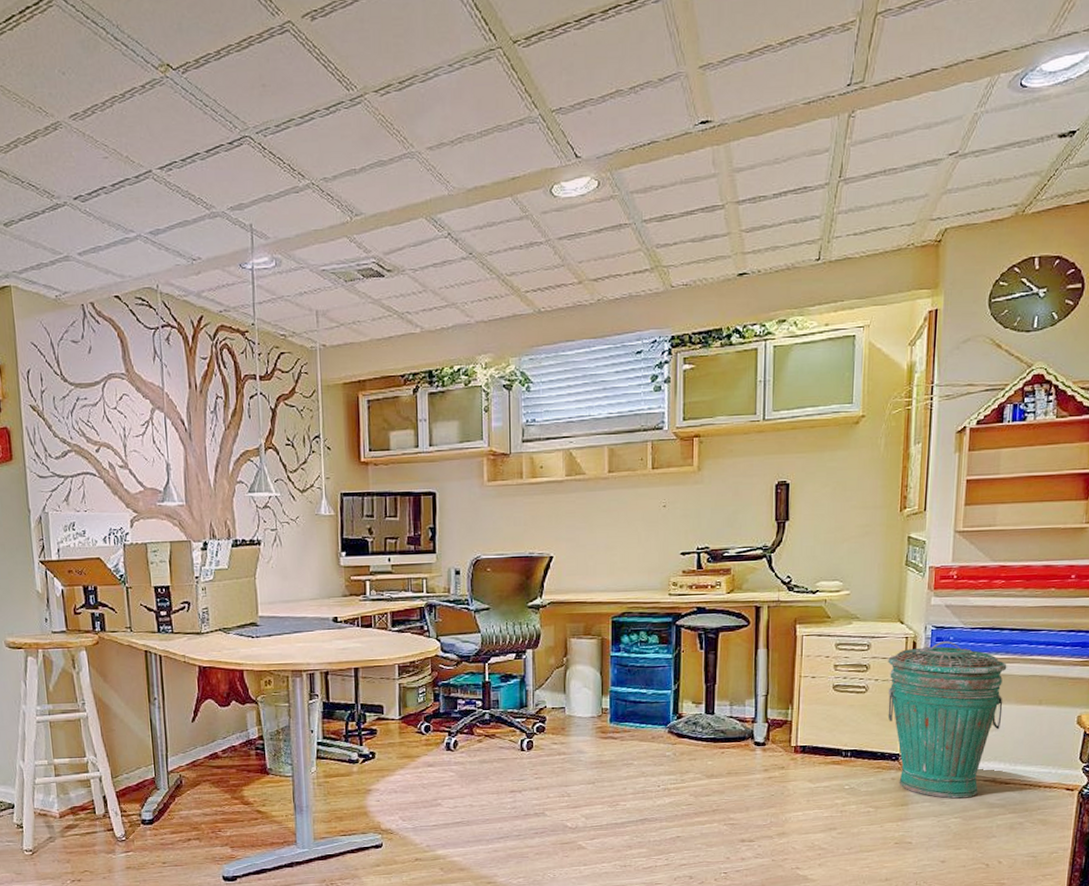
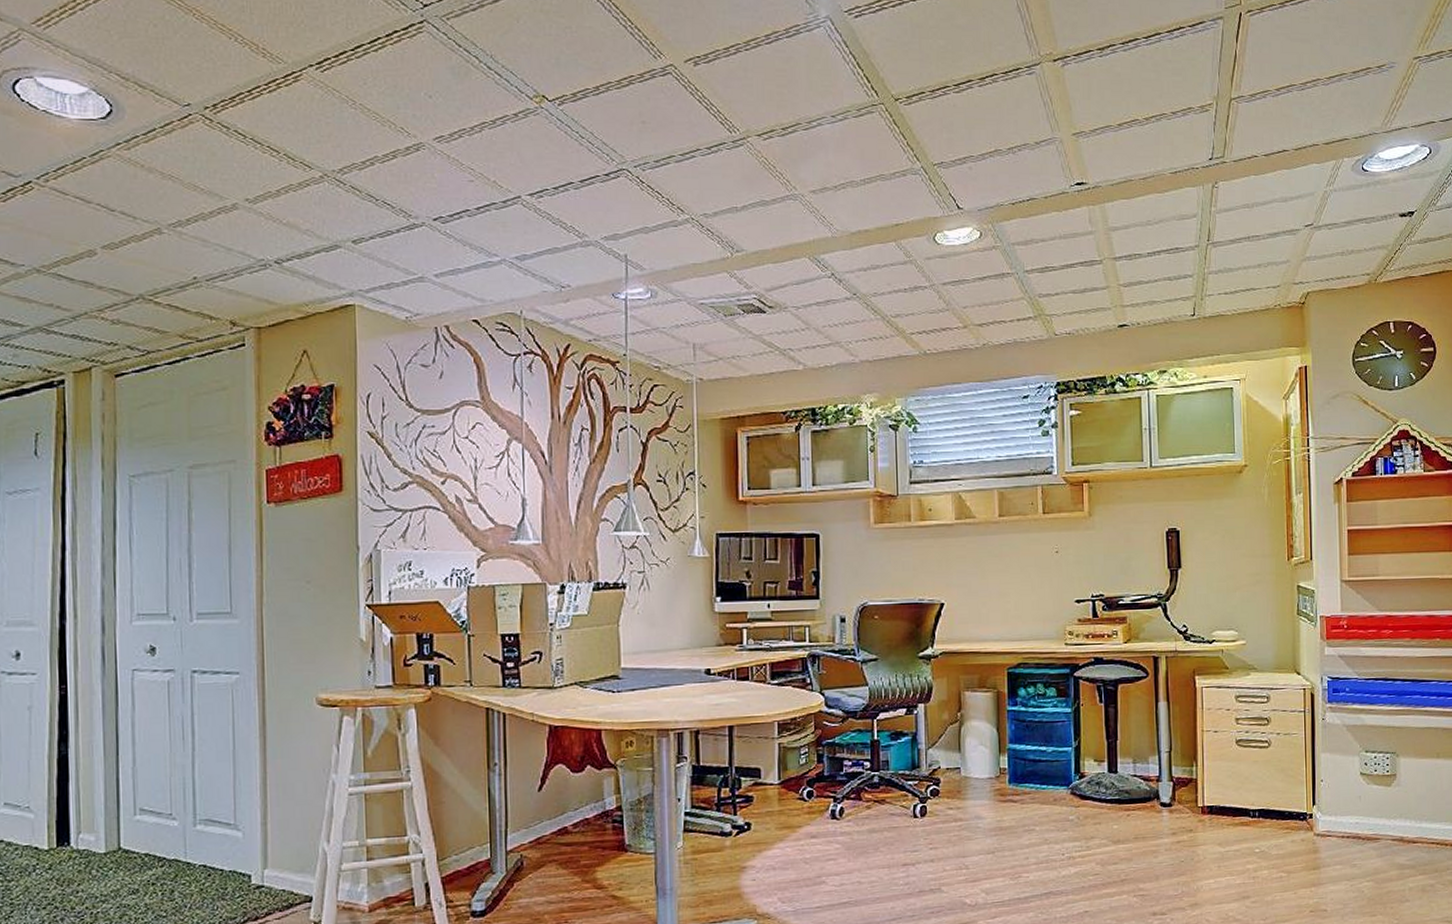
trash can: present [887,641,1007,799] -> none [1288,693,1403,861]

